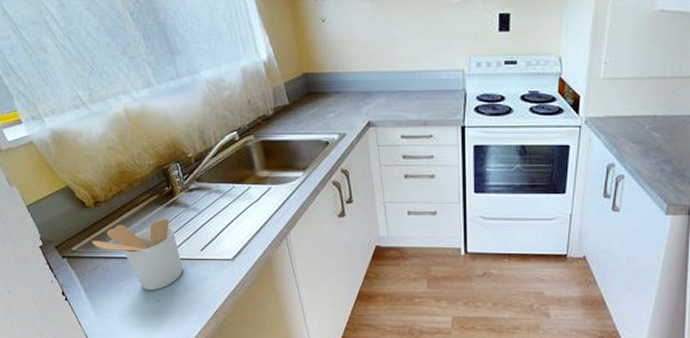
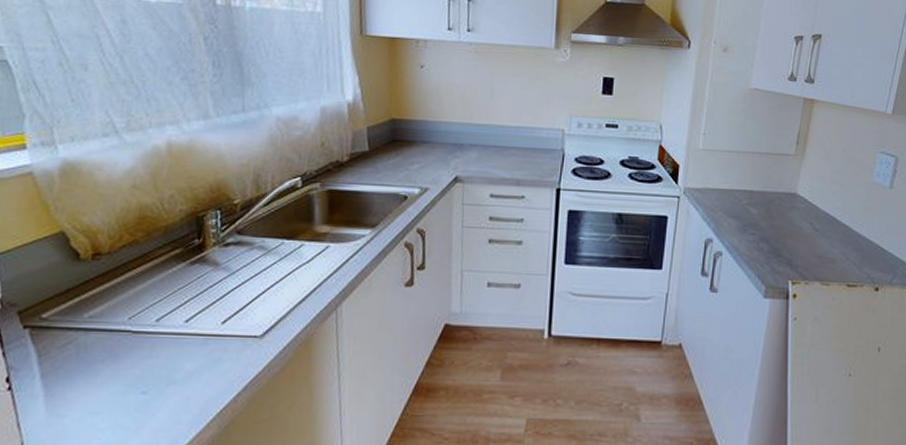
utensil holder: present [92,219,183,291] -> none [73,279,193,378]

